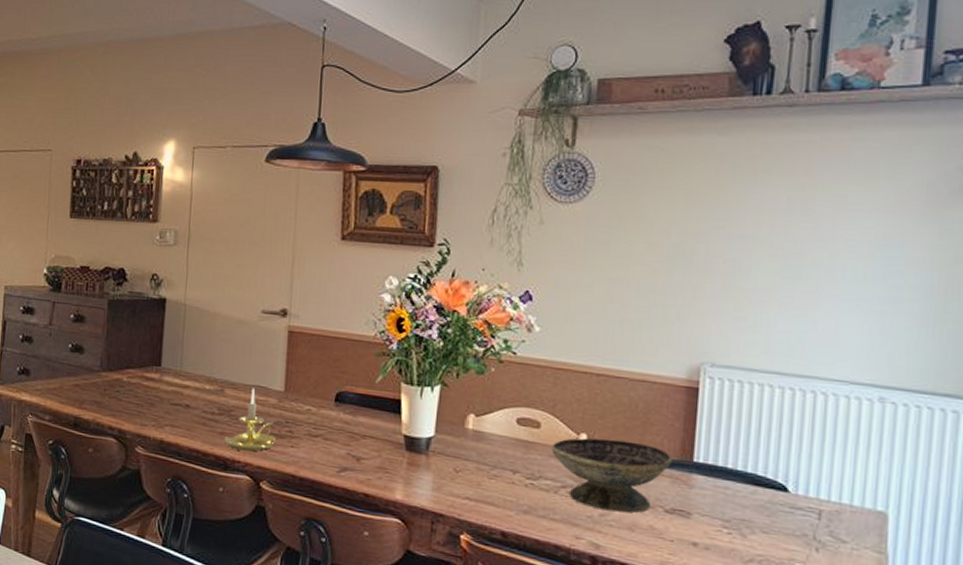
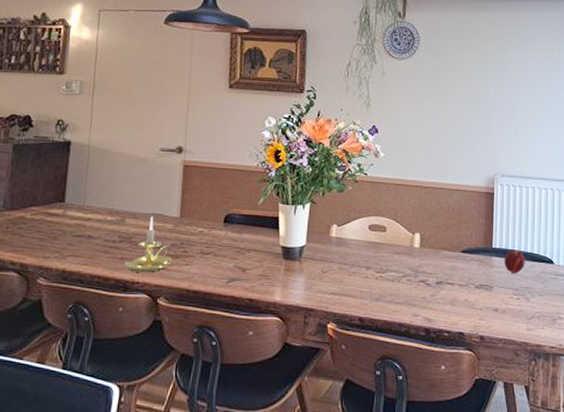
decorative bowl: present [551,438,672,513] -> none [395,236,479,292]
peach: none [710,468,744,499] -> present [504,251,525,273]

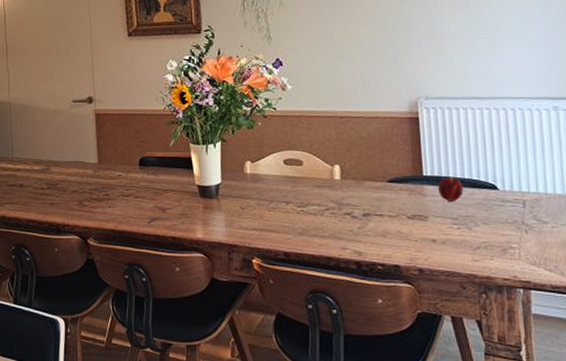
candle holder: present [124,216,172,272] -> none [54,164,96,216]

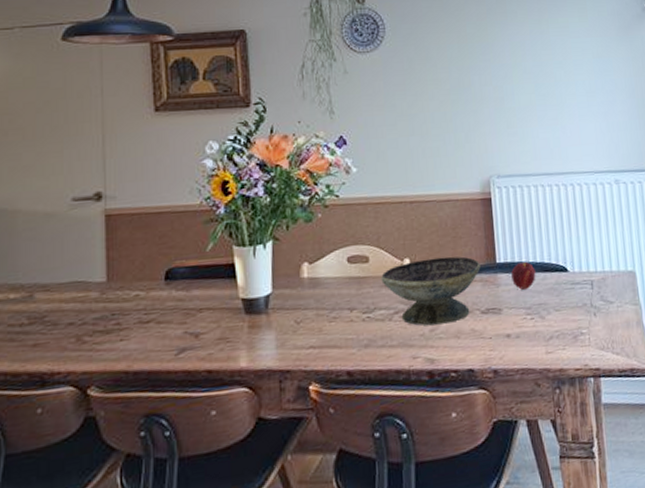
decorative bowl: none [313,166,407,224] -> present [381,256,481,326]

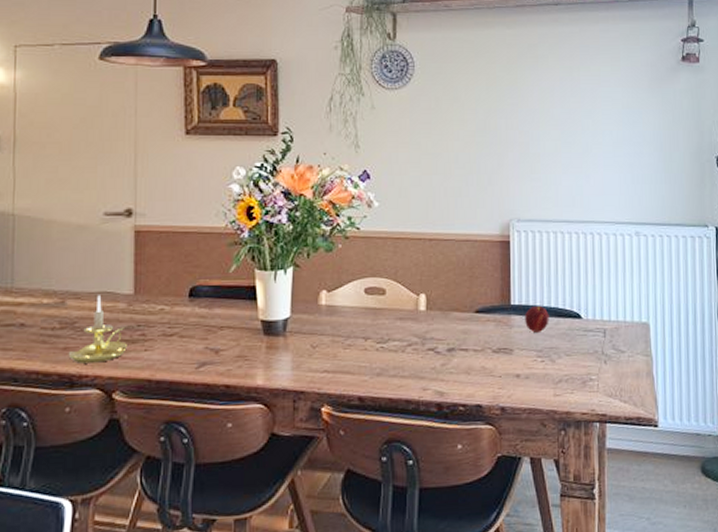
candle holder: none [38,285,101,361] -> present [68,295,127,364]
decorative bowl: present [381,256,481,326] -> none [397,295,495,360]

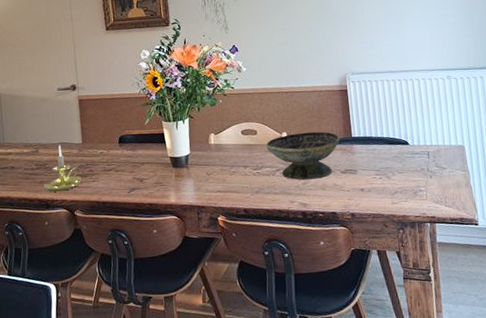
decorative bowl: none [397,295,495,360] -> present [266,131,340,180]
peach: present [525,306,549,332] -> none [364,137,383,157]

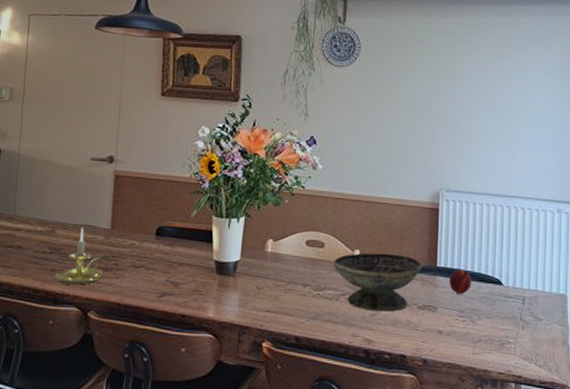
peach: none [364,137,383,157] -> present [449,270,472,294]

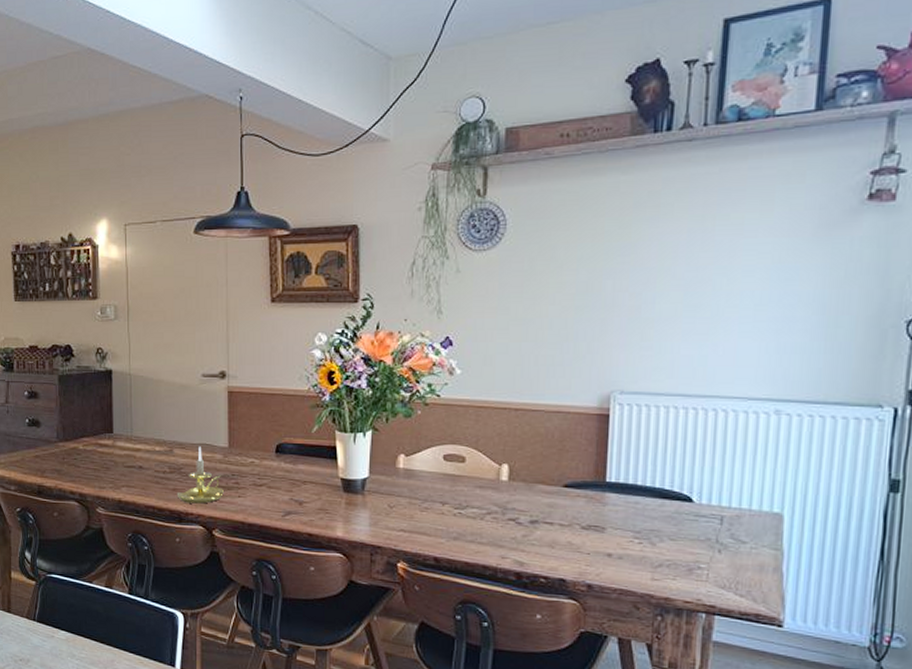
decorative bowl: present [333,253,422,312] -> none [476,467,587,532]
peach: present [449,270,472,294] -> none [622,485,652,513]

